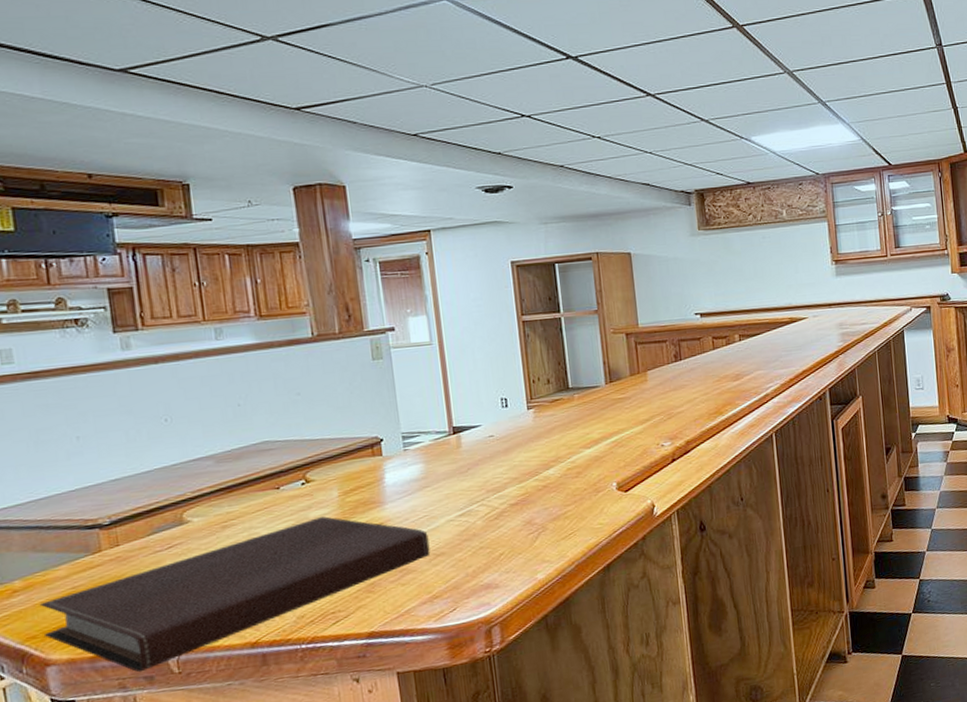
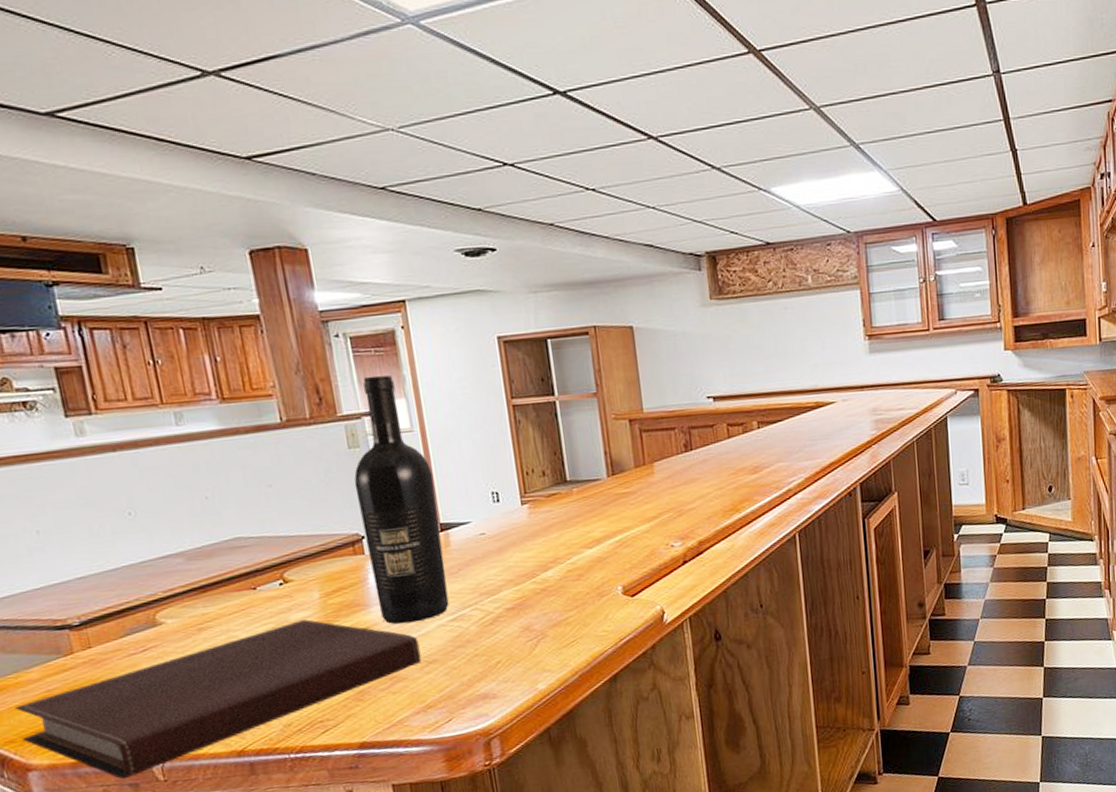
wine bottle: none [376,295,458,520] -> present [354,375,450,625]

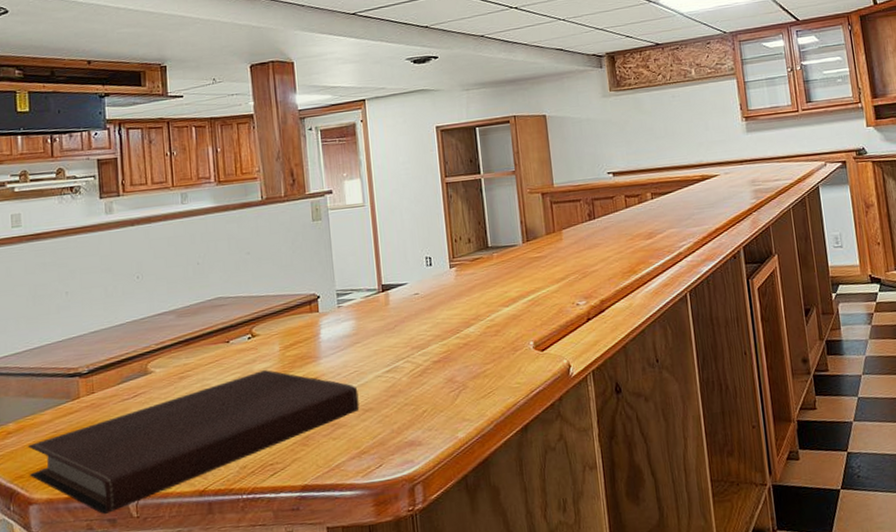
wine bottle: present [354,375,450,625] -> none [315,160,386,375]

